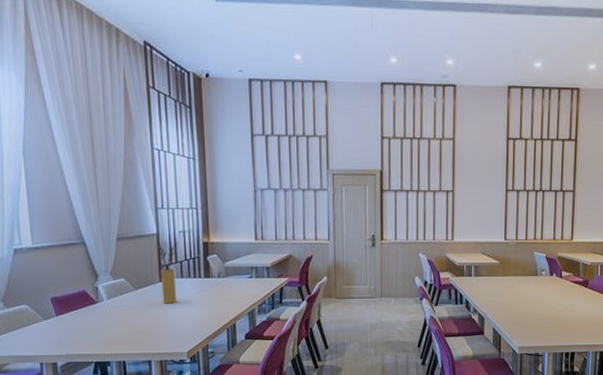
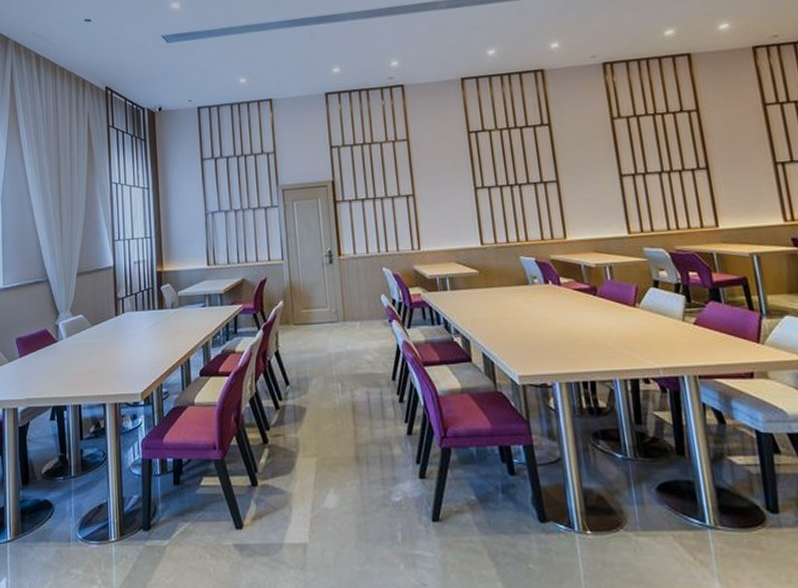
vase: present [158,237,179,304] -> none [114,269,134,340]

